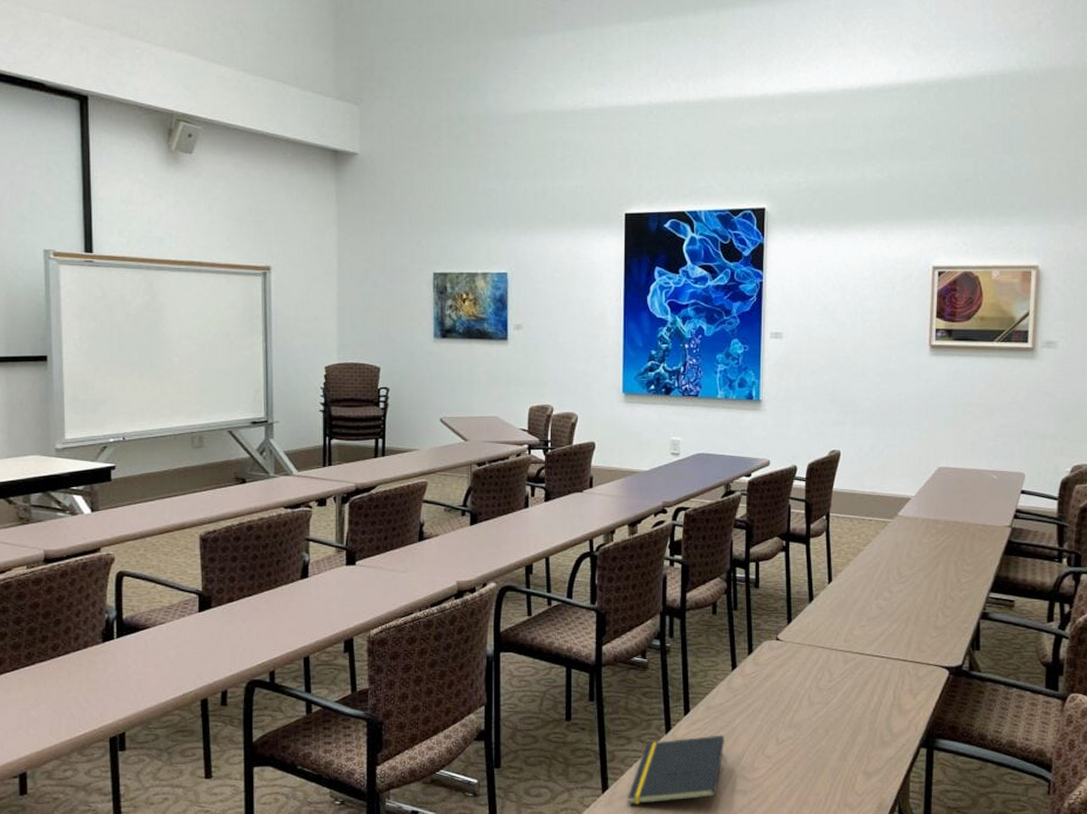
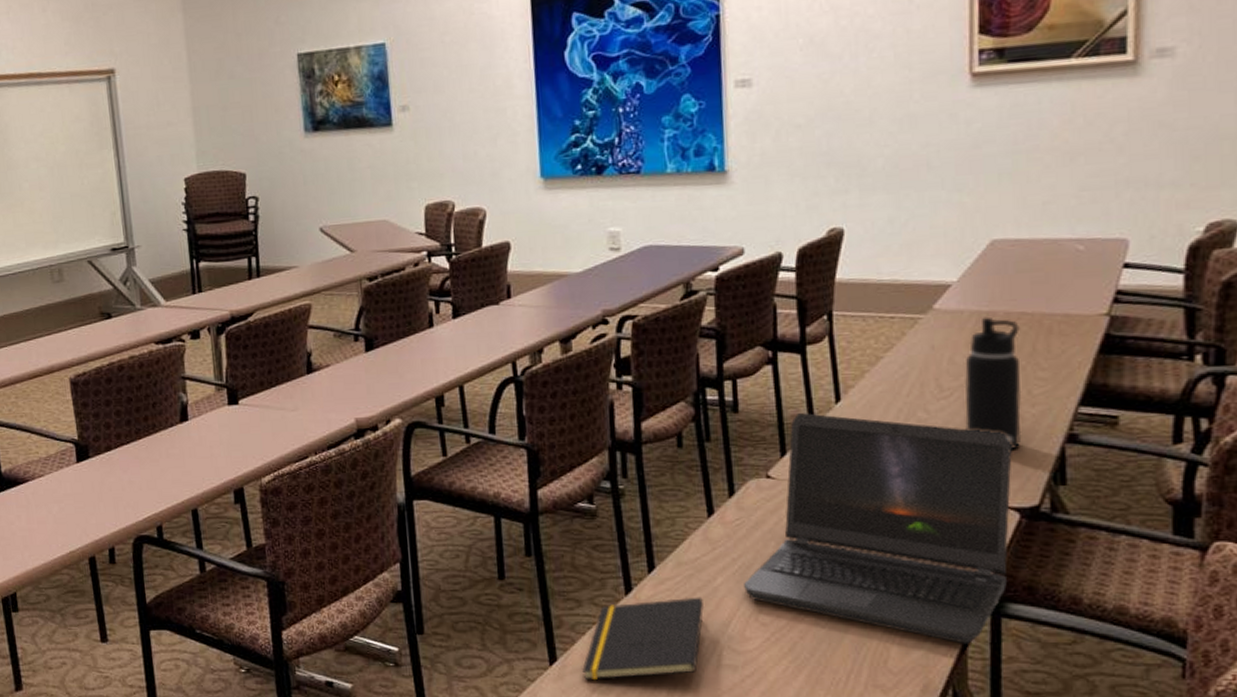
laptop computer: none [755,590,945,771] -> present [744,413,1012,644]
water bottle: none [916,523,954,624] -> present [964,316,1022,450]

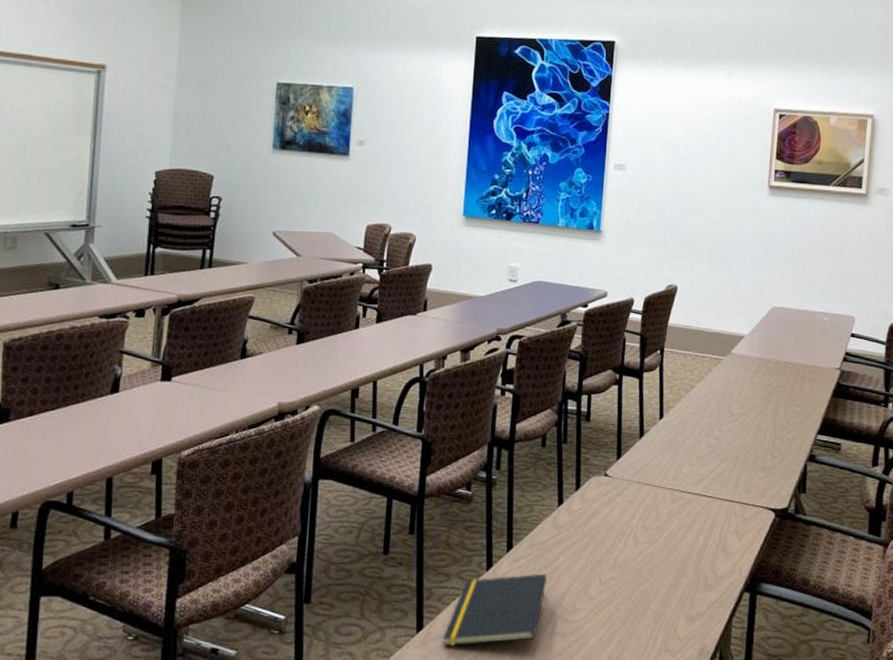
laptop computer: present [744,413,1012,644] -> none [579,425,774,616]
water bottle: present [964,316,1022,450] -> none [745,363,785,465]

